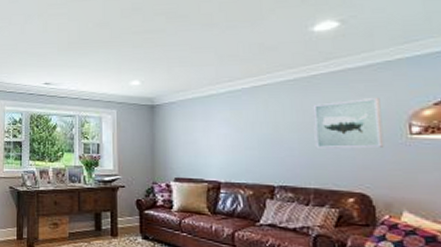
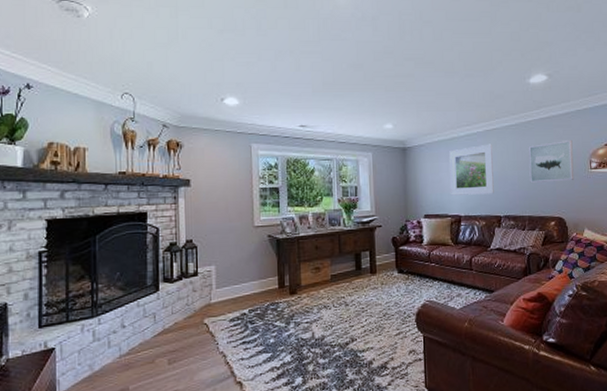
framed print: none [206,101,265,160] -> present [449,144,494,196]

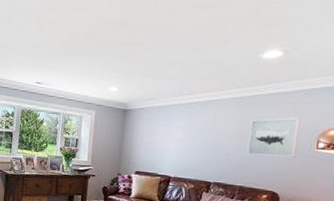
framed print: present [449,144,494,196] -> none [163,113,212,161]

